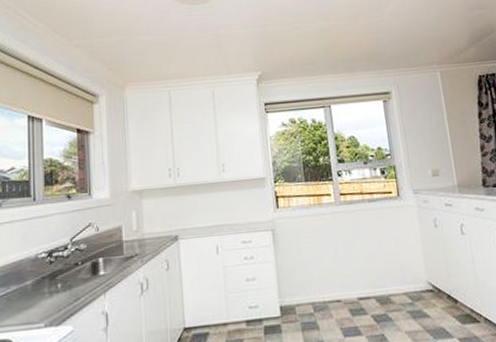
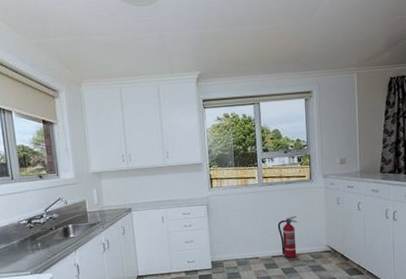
fire extinguisher: none [362,242,390,301] -> present [277,215,298,258]

